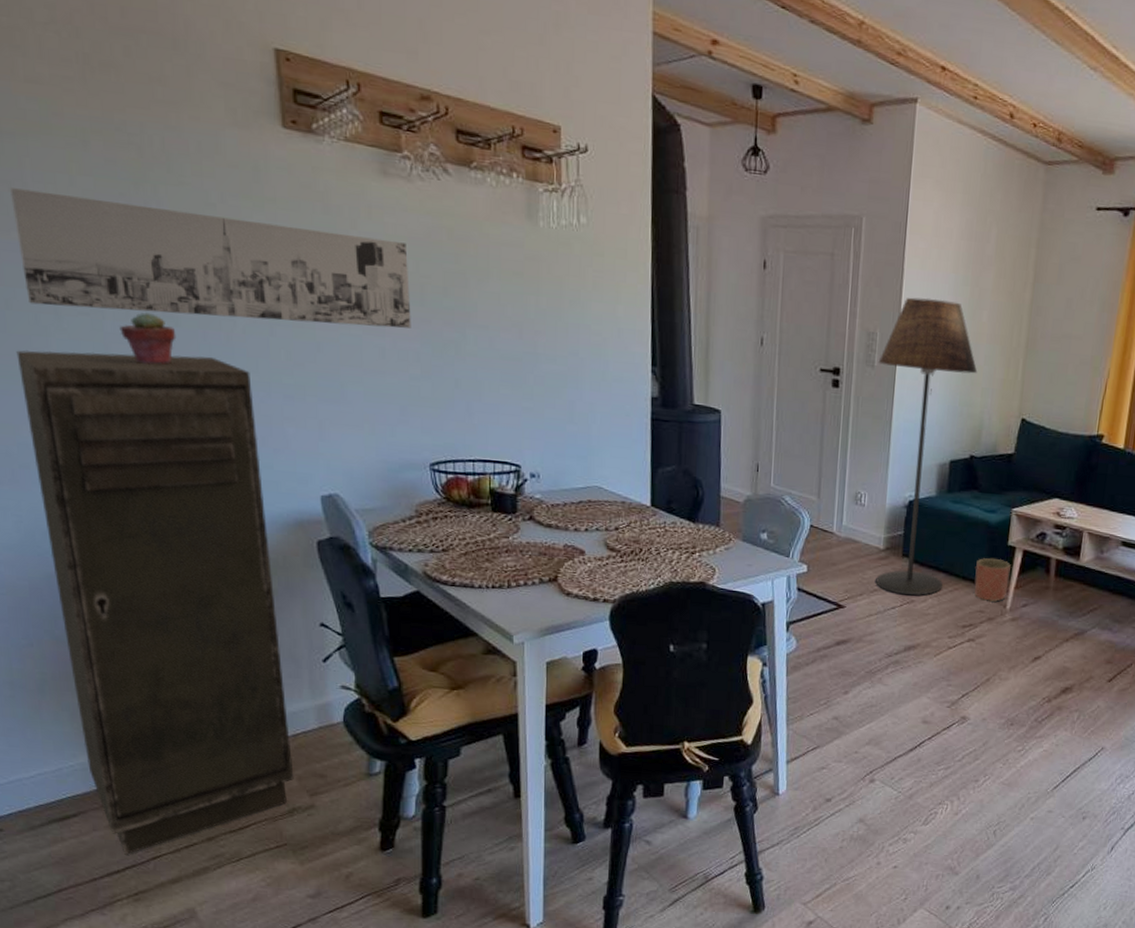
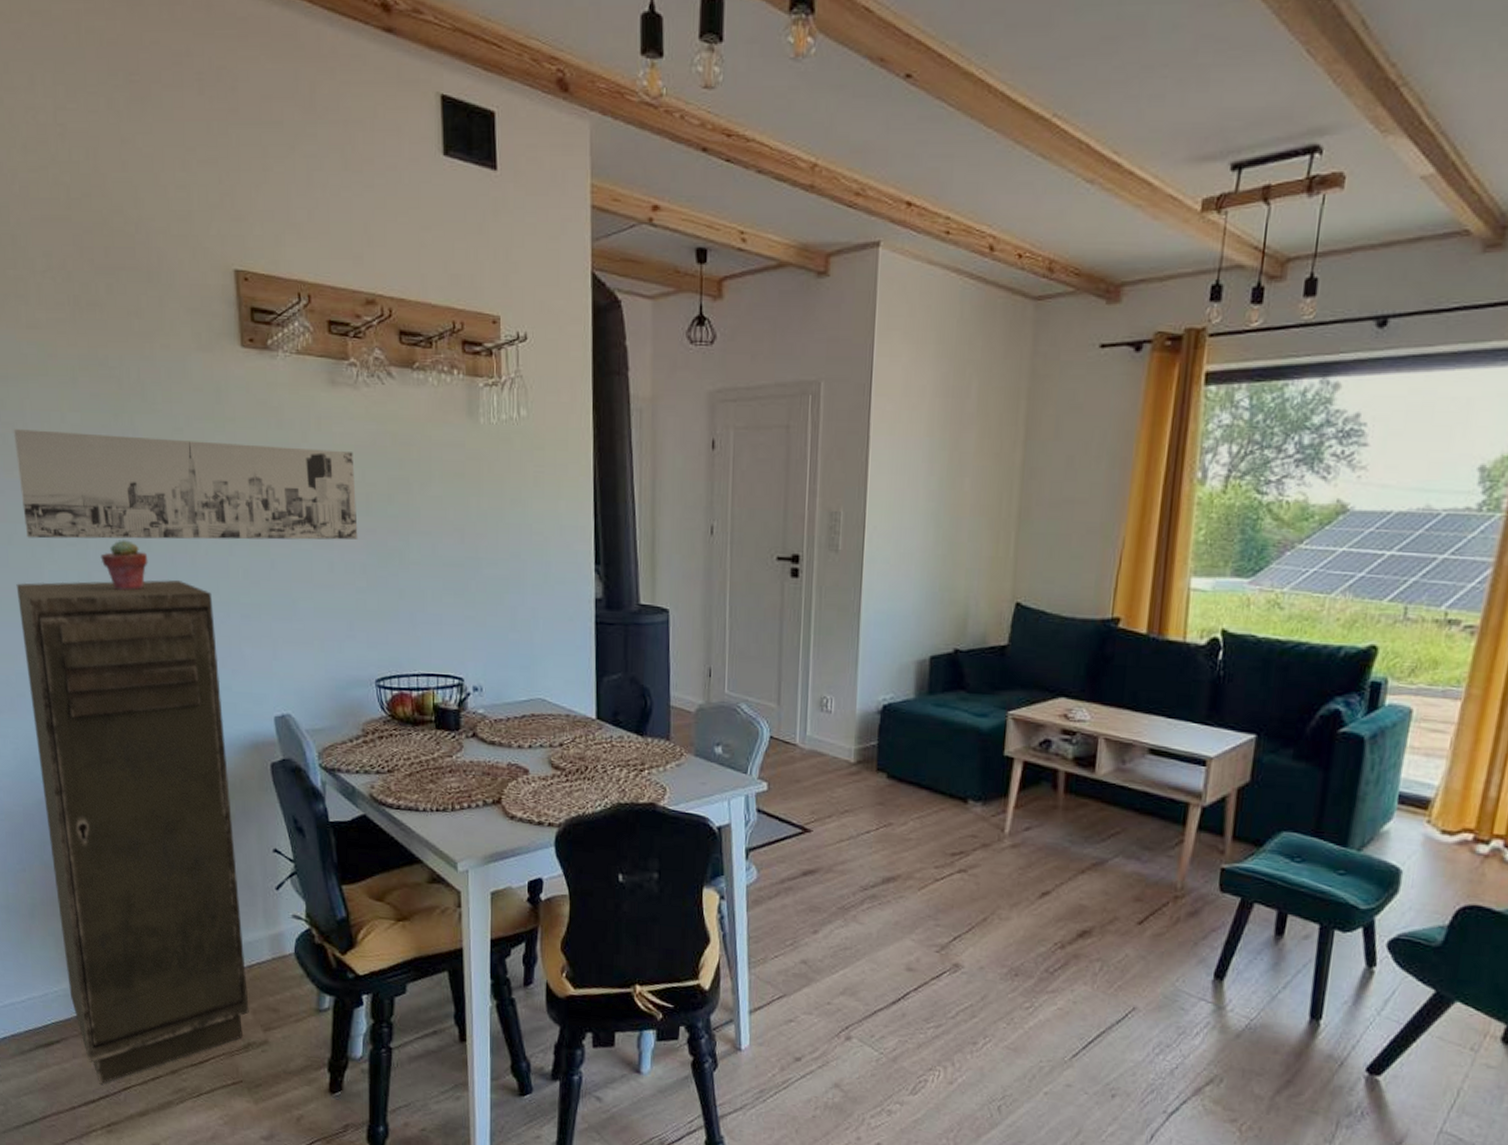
floor lamp: present [875,297,978,596] -> none [842,468,960,818]
planter: present [974,558,1011,603] -> none [964,772,1009,825]

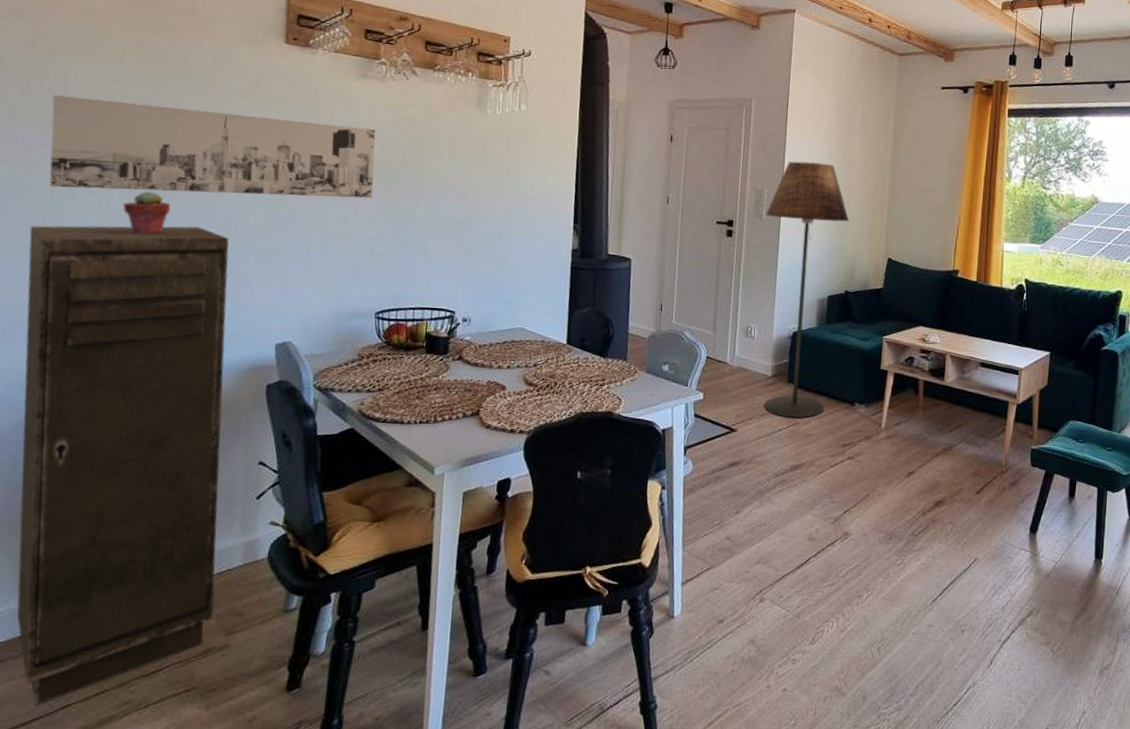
floor lamp: none [842,468,960,818] -> present [764,161,850,418]

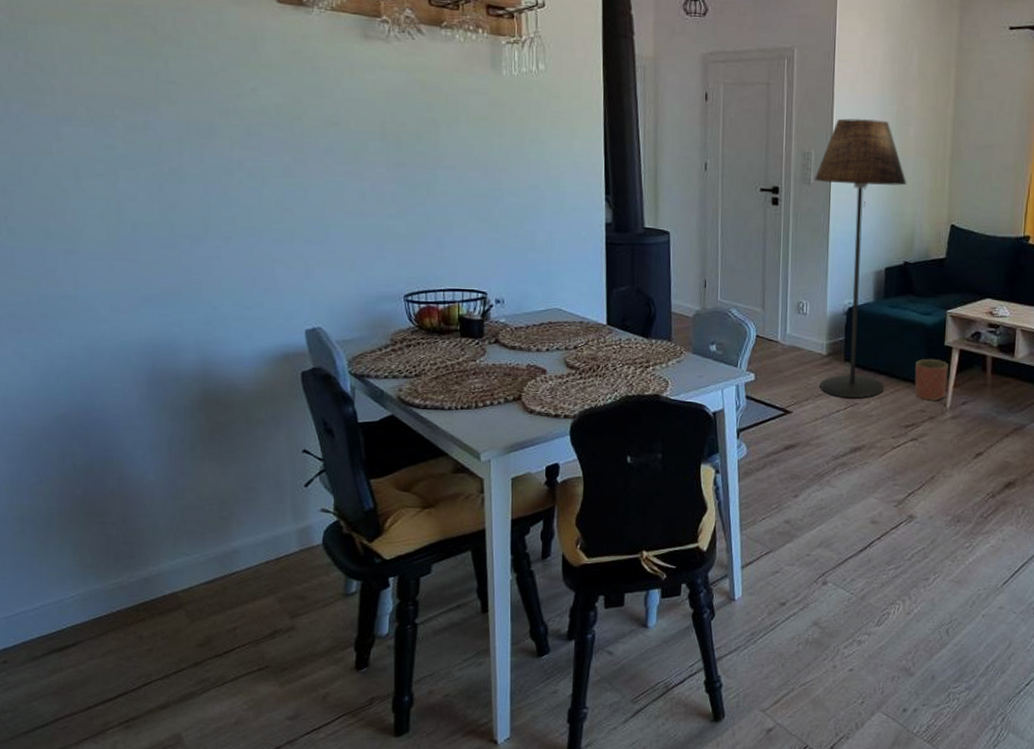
storage cabinet: present [17,225,229,705] -> none [40,207,276,682]
wall art: present [49,95,376,198] -> none [41,69,388,173]
potted succulent: present [122,191,171,234] -> none [131,171,180,218]
planter: none [852,381,884,422] -> present [914,359,949,402]

